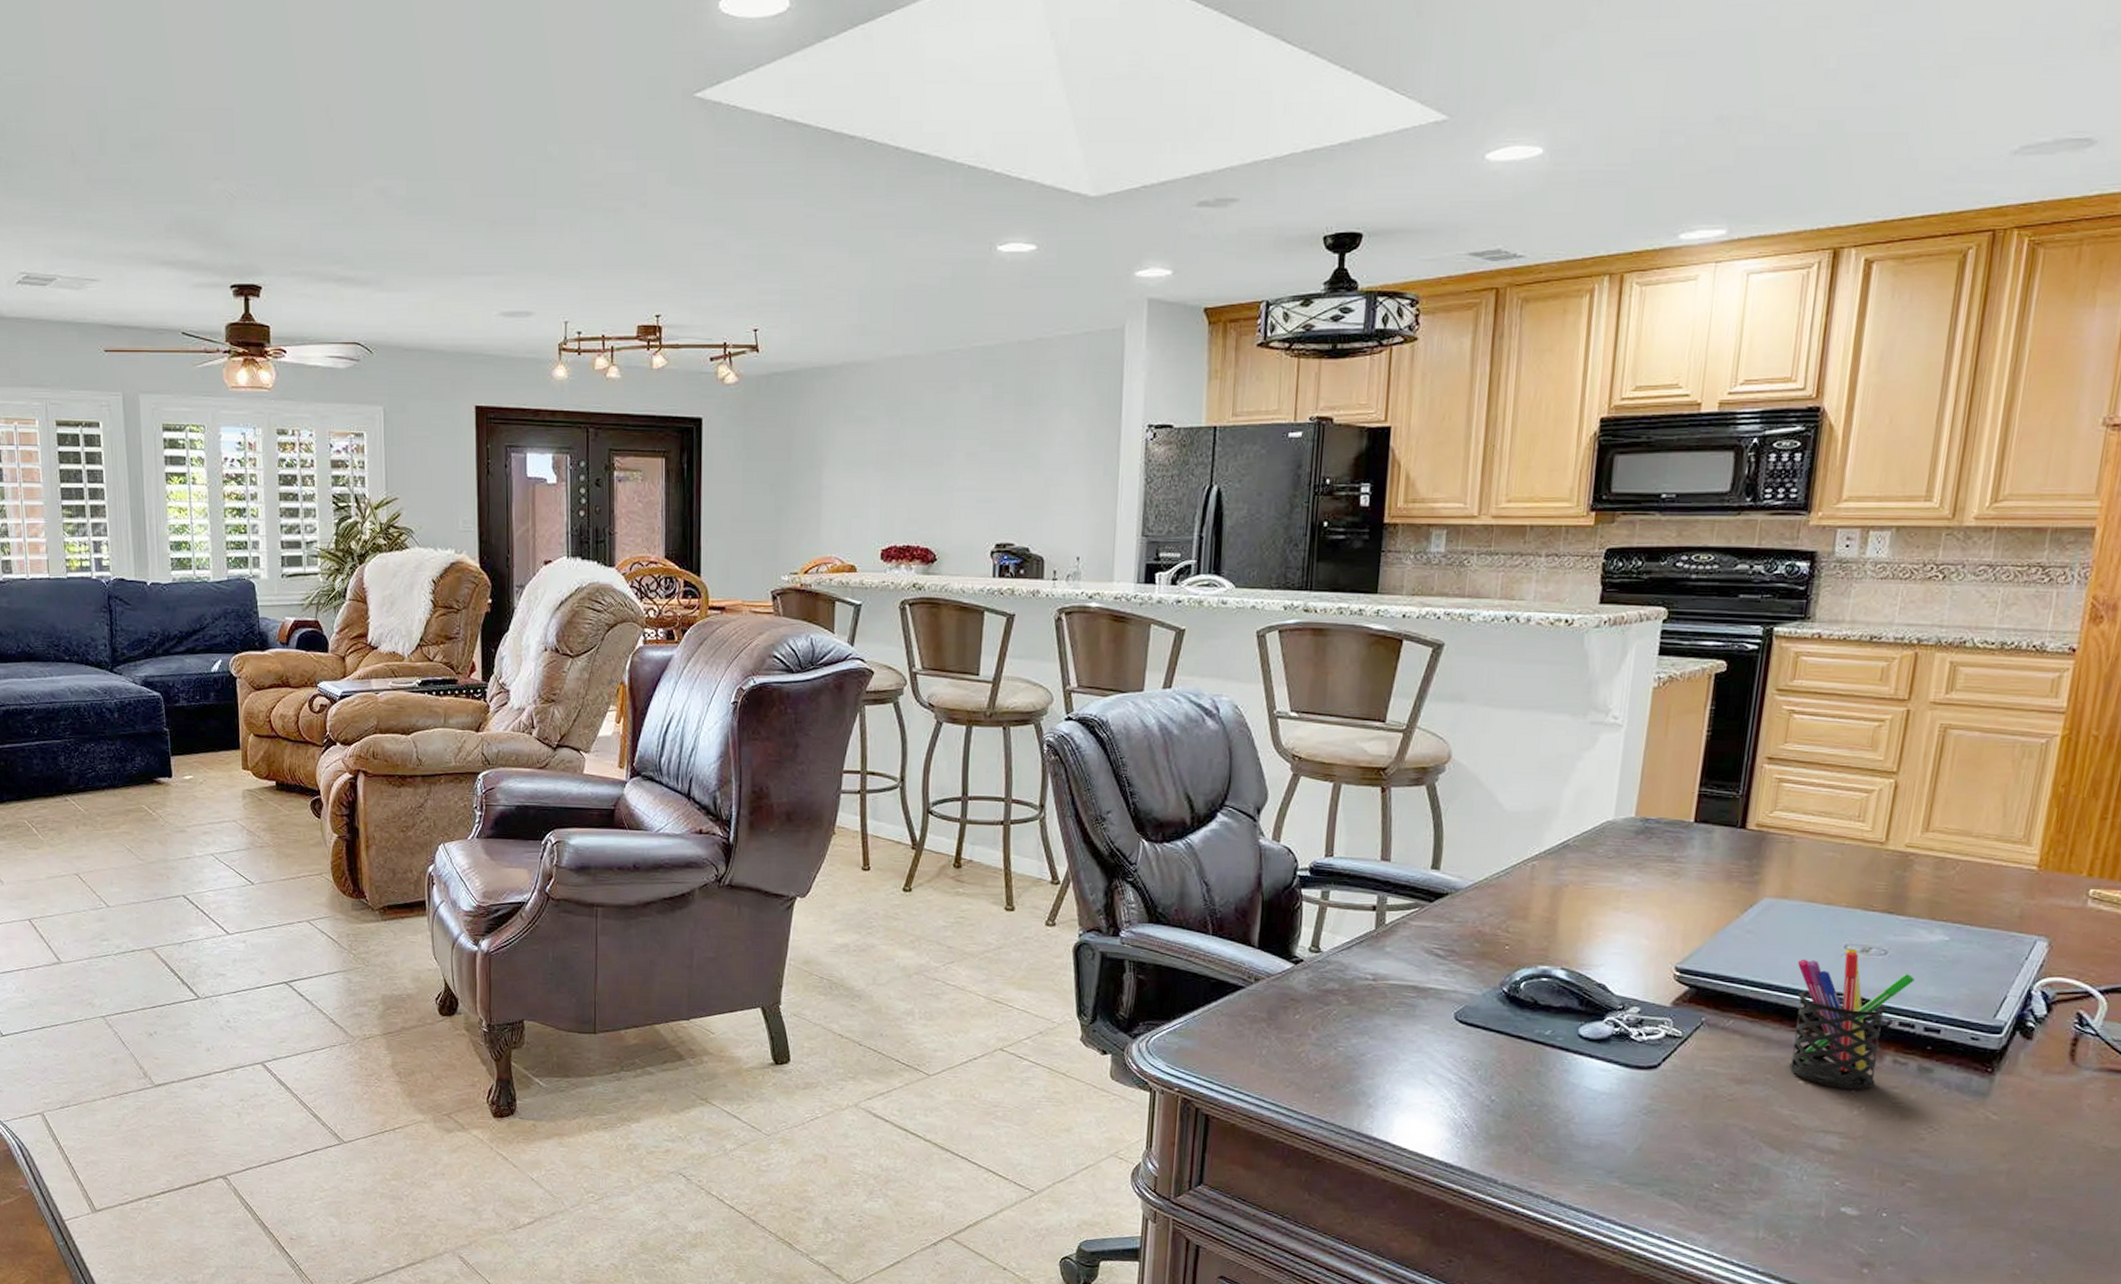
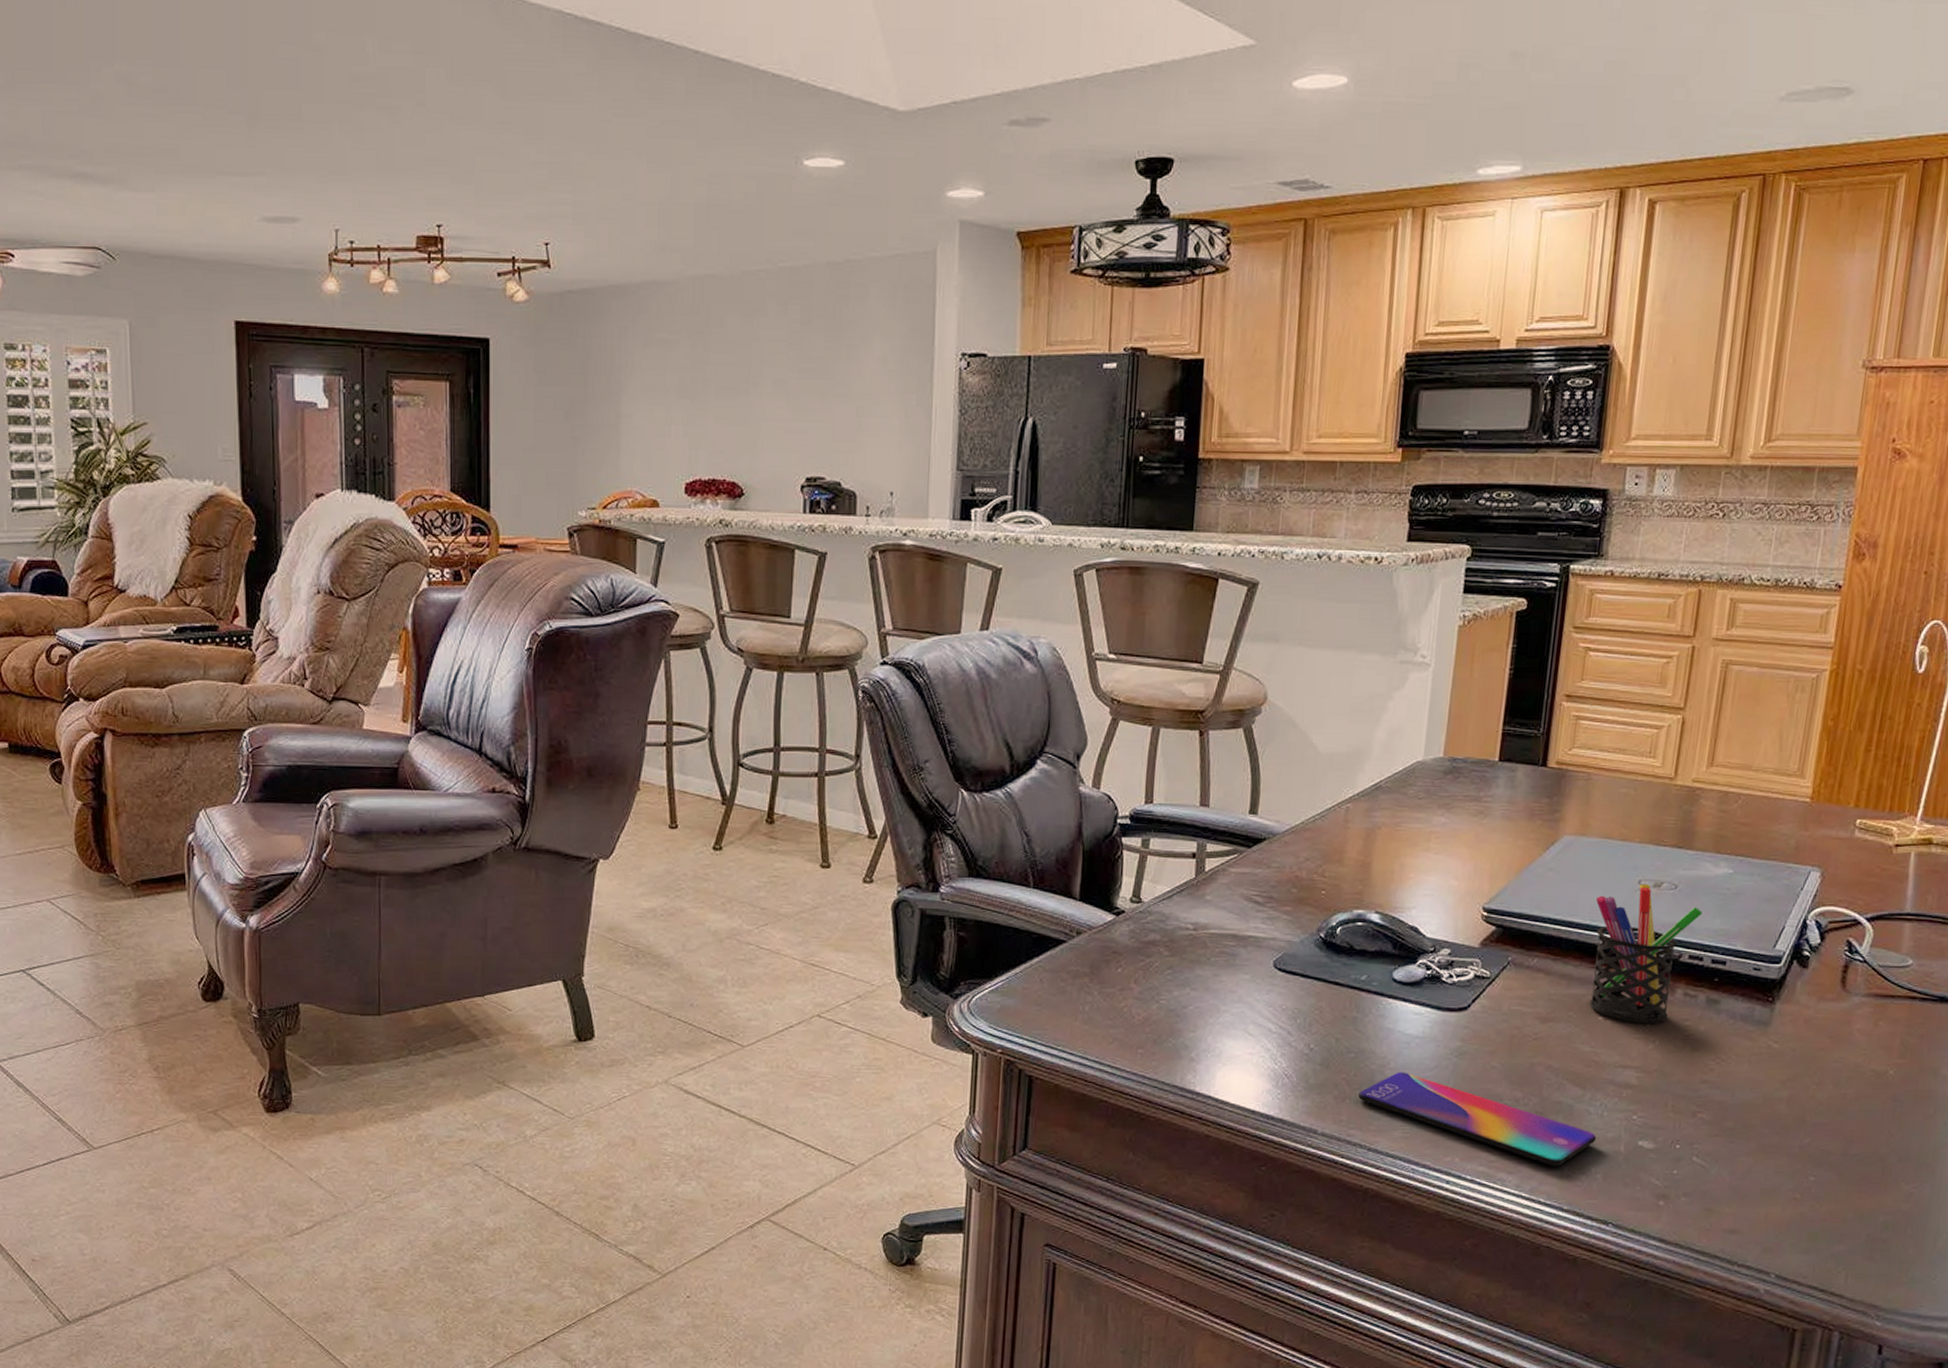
smartphone: none [1541,1126,1795,1228] -> present [1358,1072,1597,1166]

